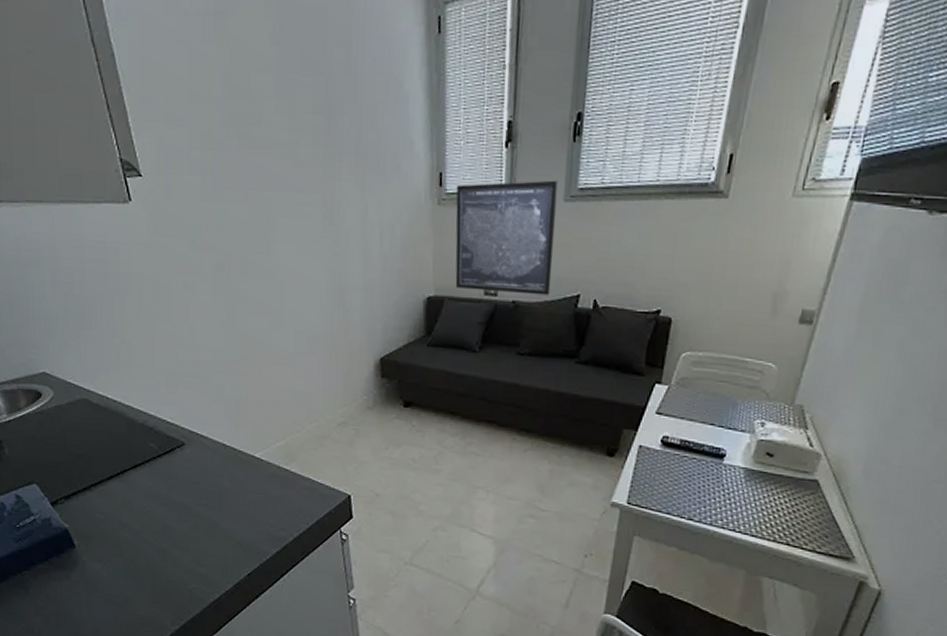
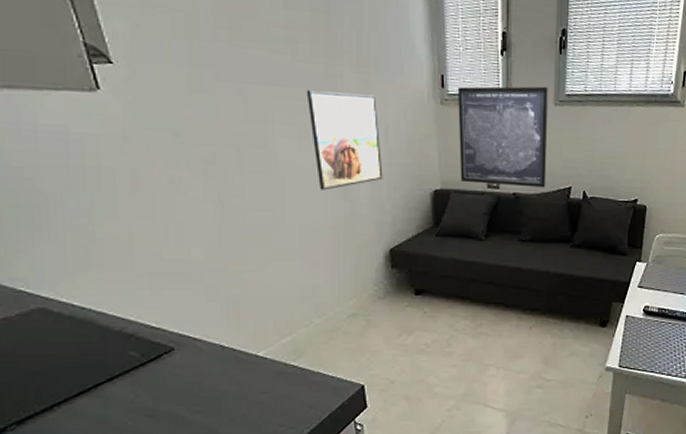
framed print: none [305,195,376,296] -> present [306,90,383,191]

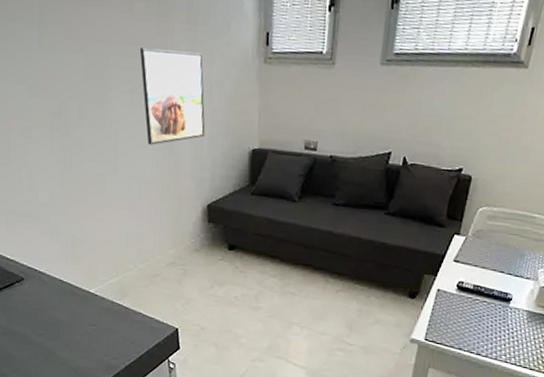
wall art: present [457,86,549,188] -> none [278,44,377,152]

